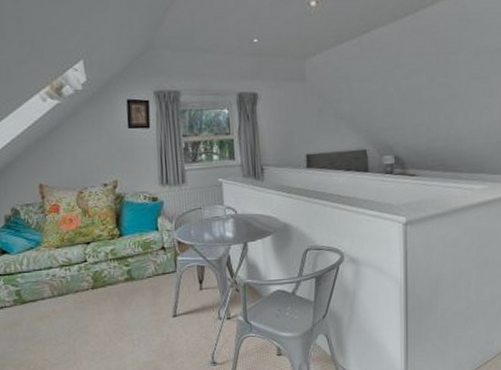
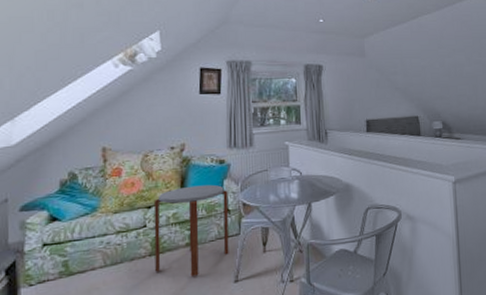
side table: none [92,222,167,309] -> present [154,184,229,276]

